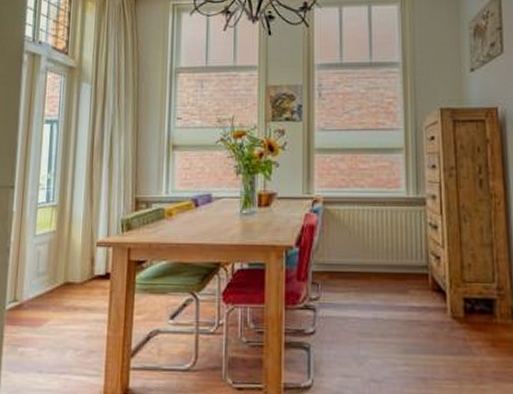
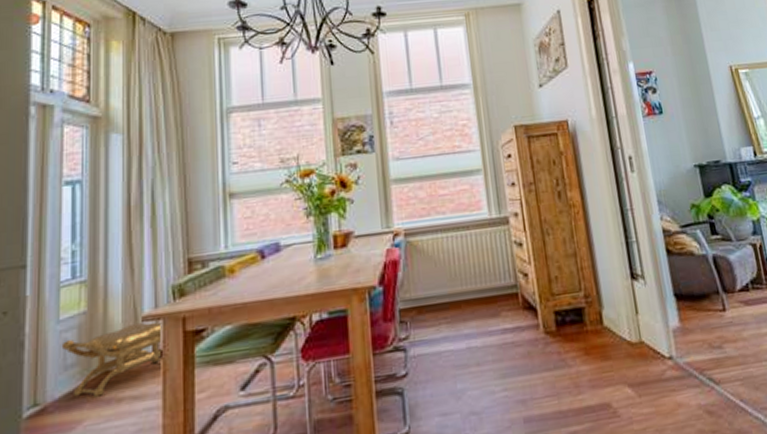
stool: none [35,246,113,304] -> present [61,321,164,399]

